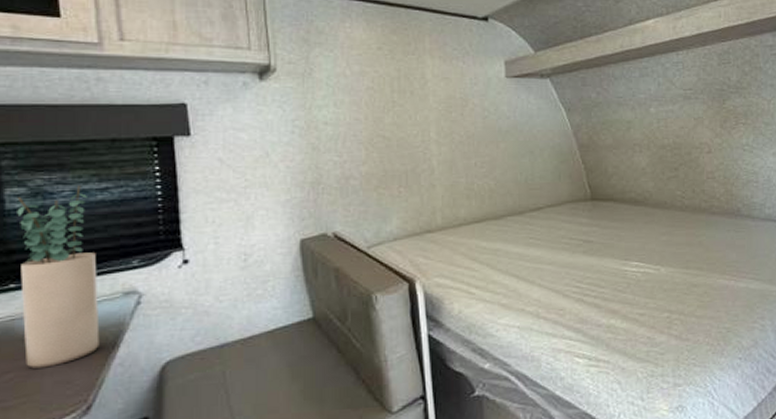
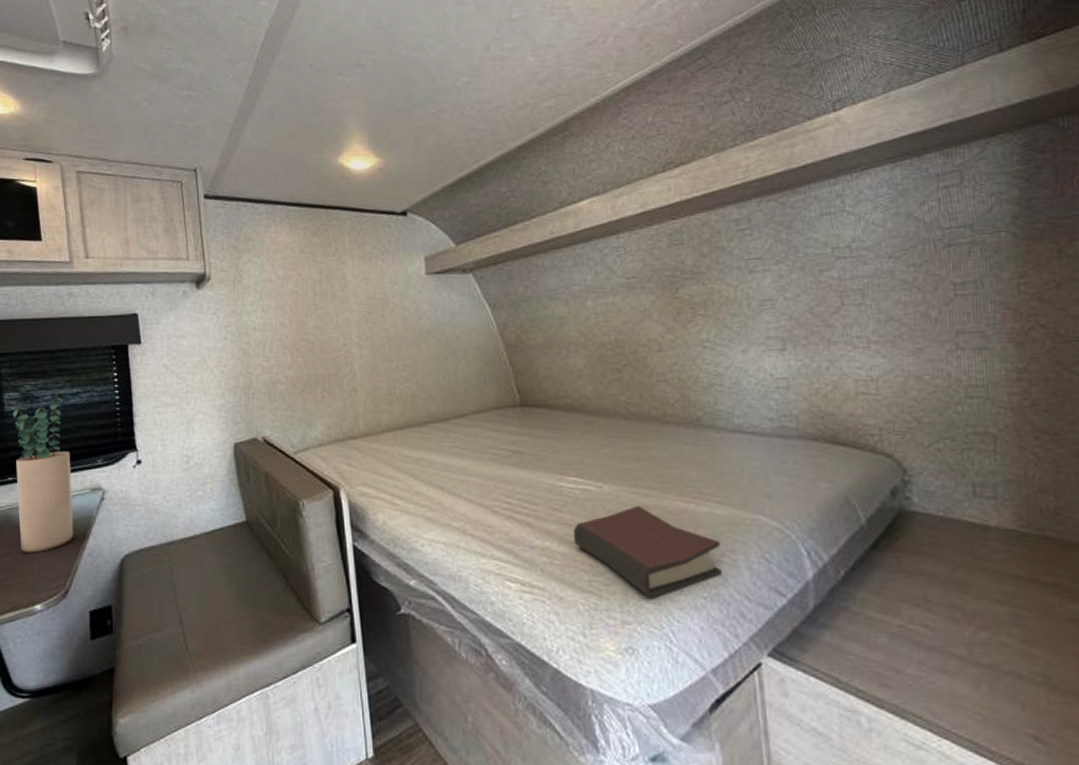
hardback book: none [635,284,754,363] -> present [573,505,722,599]

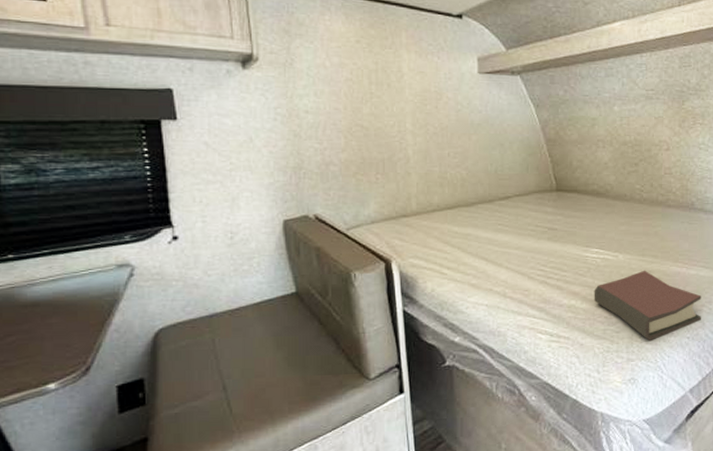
vase: present [13,391,74,553] -> none [12,164,96,332]

